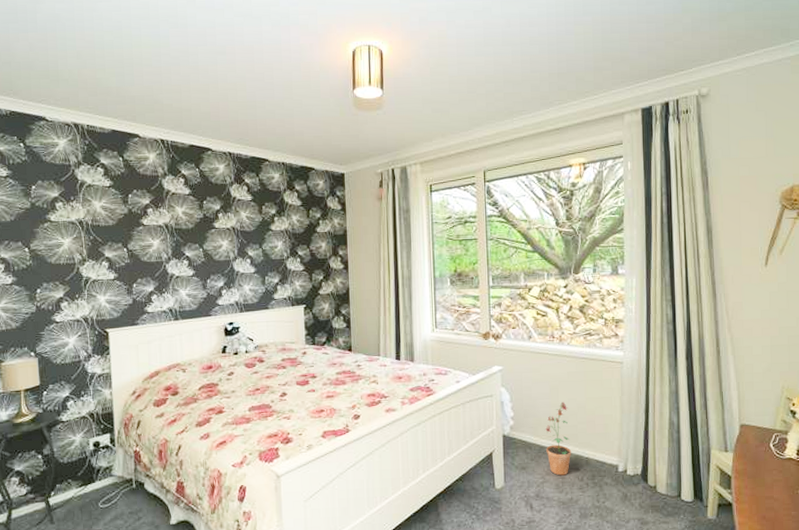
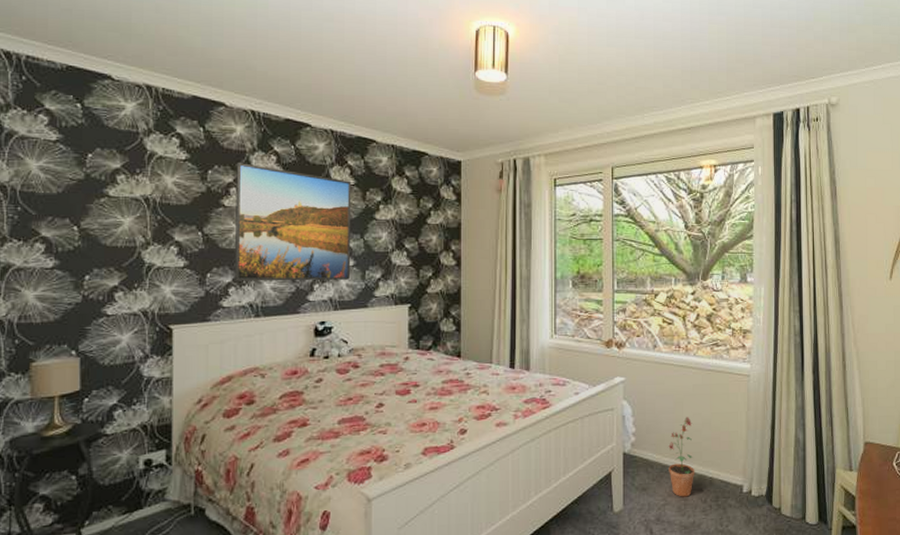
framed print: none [151,186,252,290] -> present [235,163,352,281]

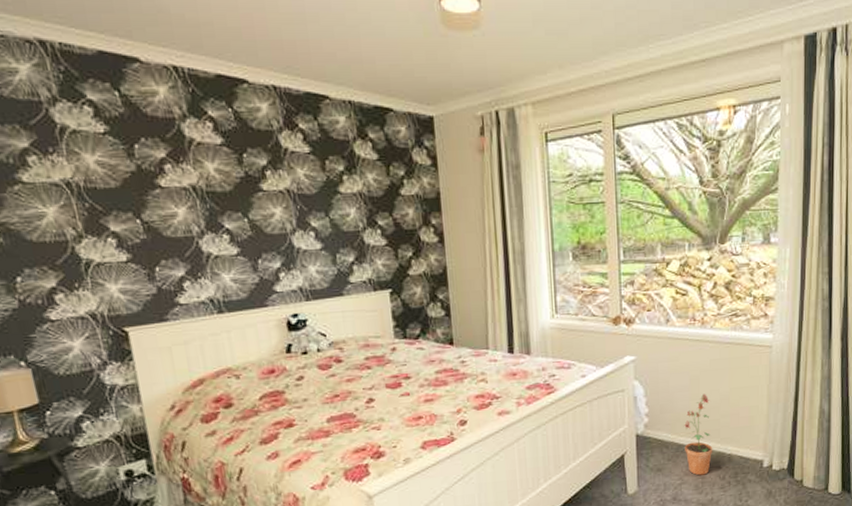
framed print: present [235,163,352,281] -> none [166,133,319,275]

